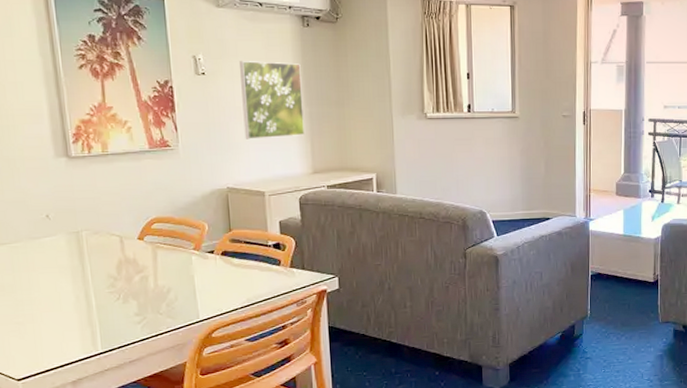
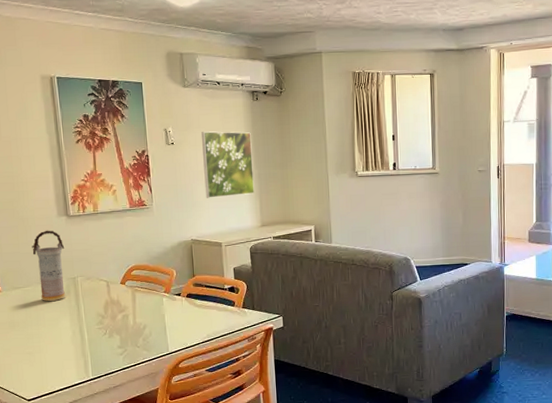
vase: none [20,174,66,260] -> present [32,230,65,301]

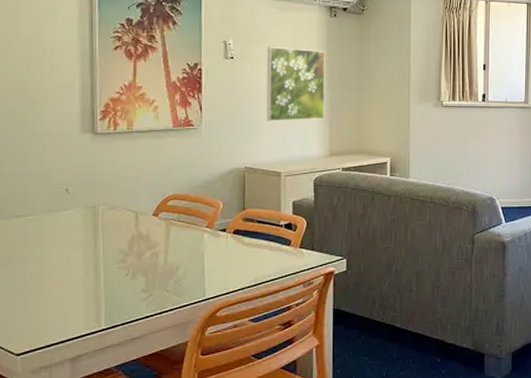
vase: present [32,230,65,301] -> none [43,148,86,233]

